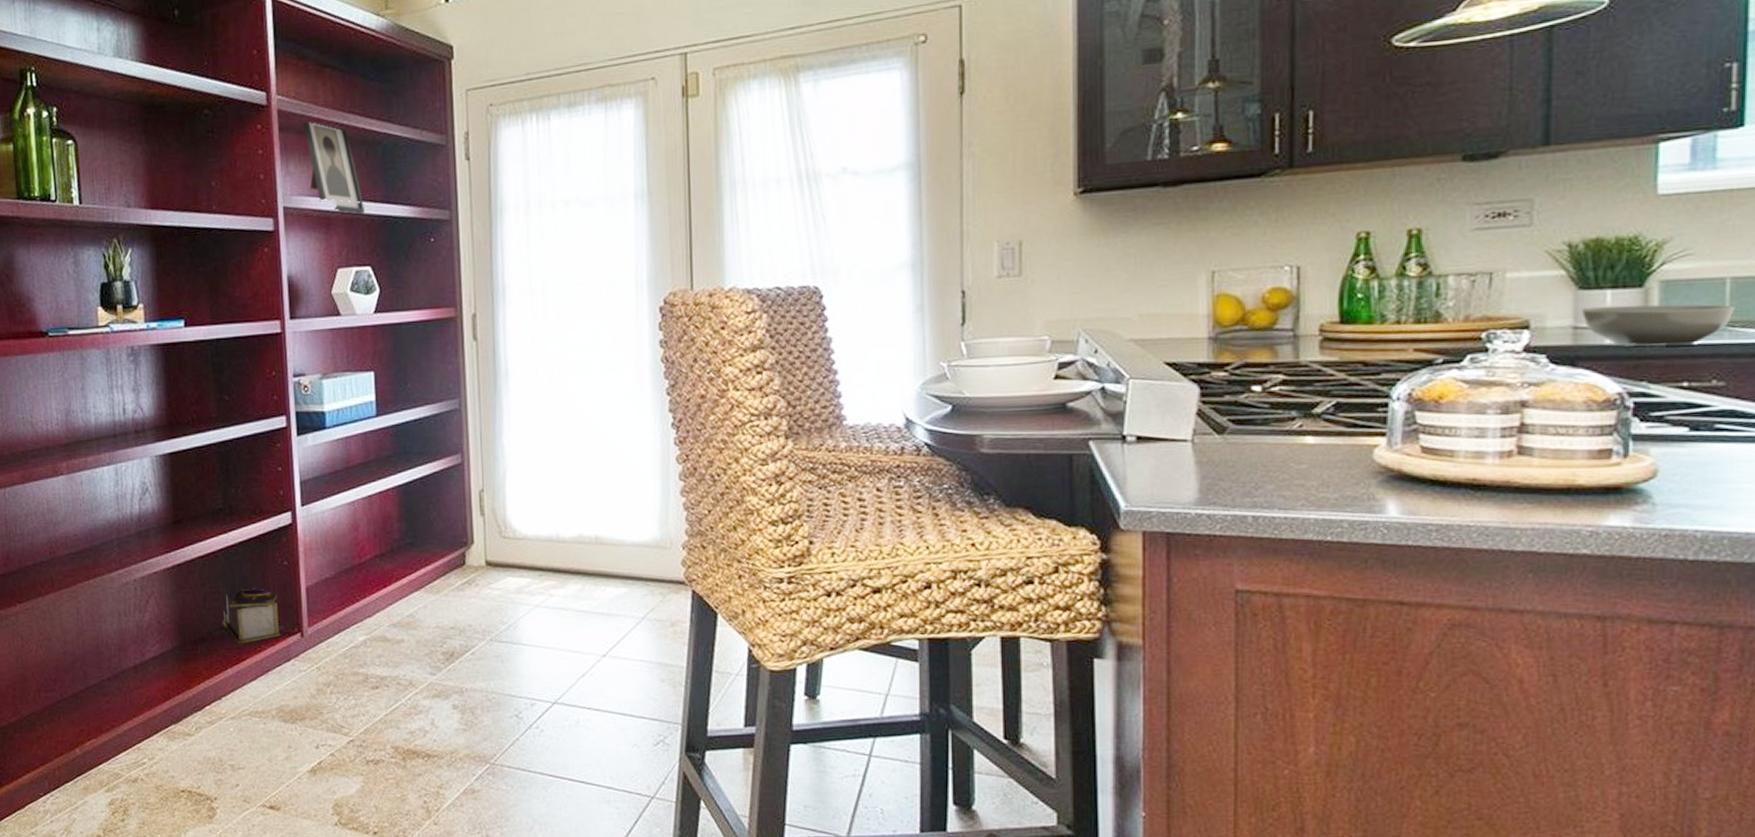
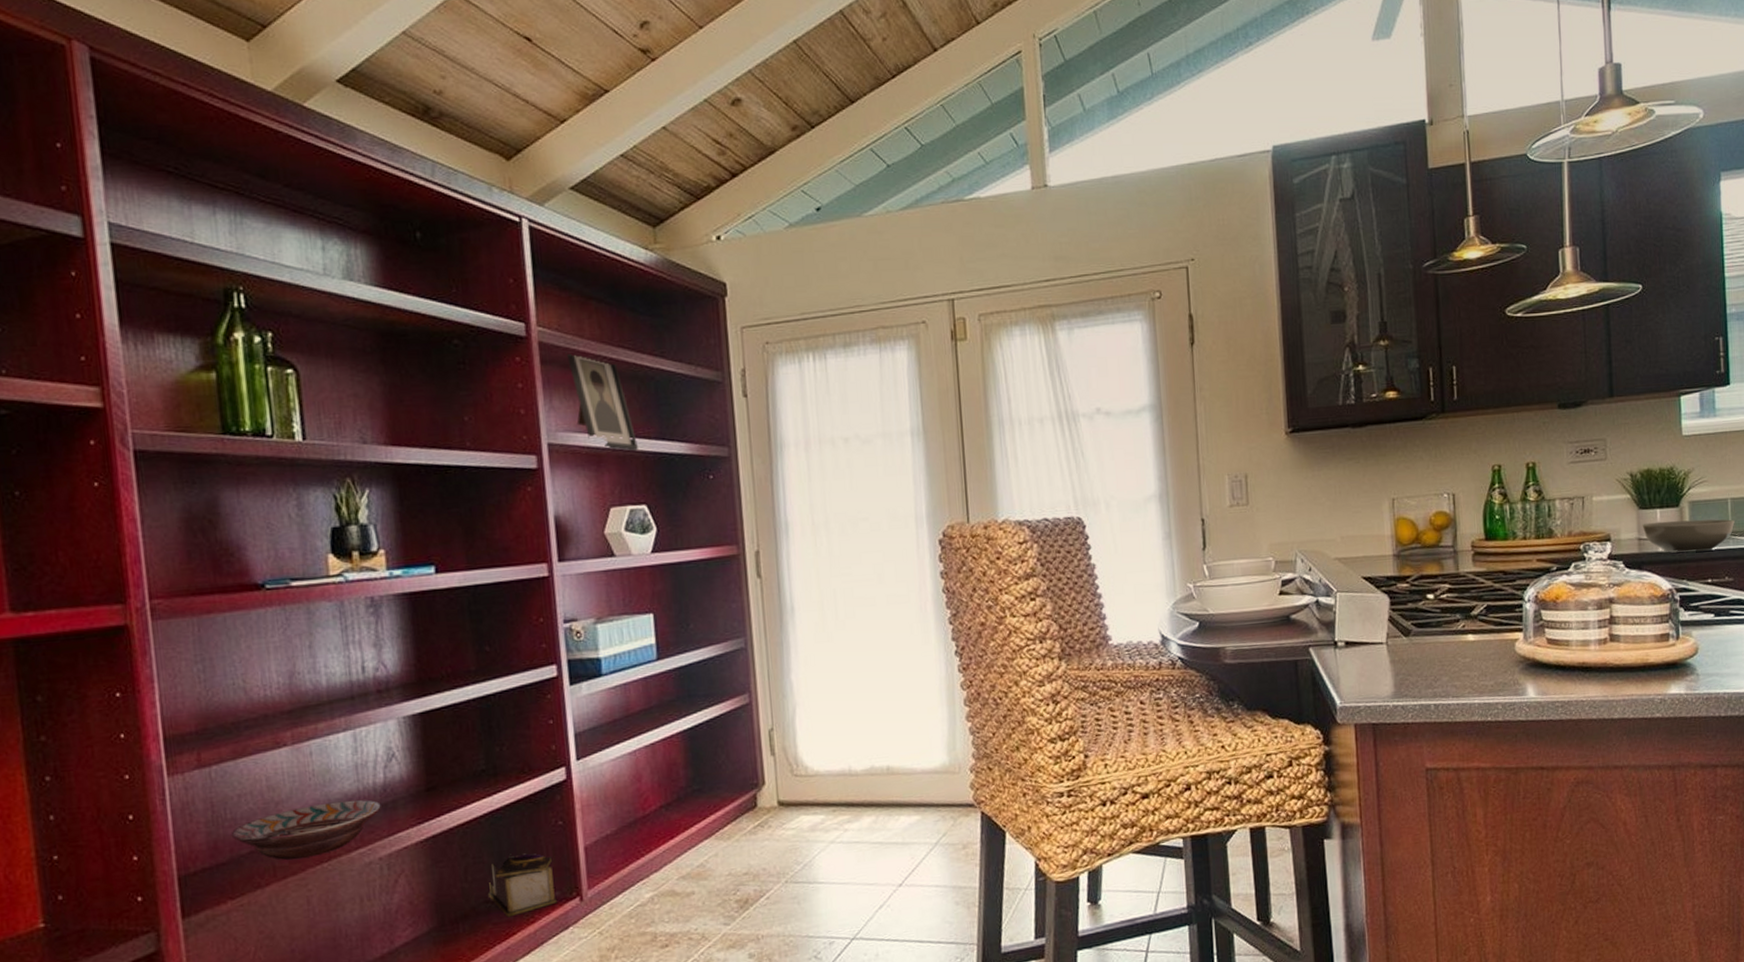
decorative bowl: none [19,526,136,574] -> present [230,800,381,860]

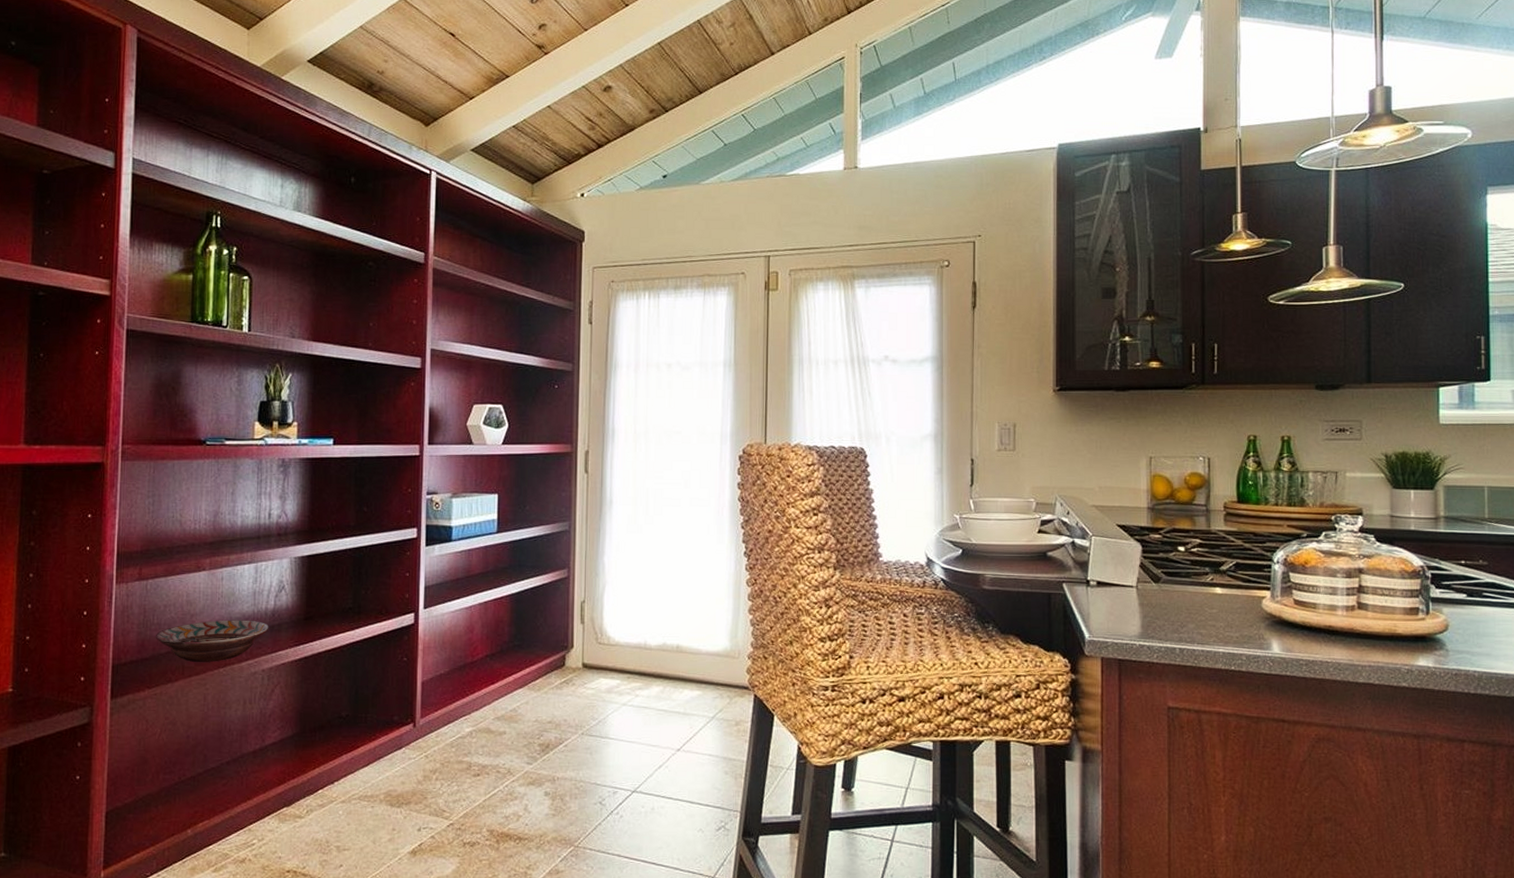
decorative box: present [489,853,557,918] -> none [342,680,397,733]
picture frame: present [565,352,638,452] -> none [453,277,501,361]
bowl: present [1642,519,1735,553] -> none [1395,501,1491,534]

